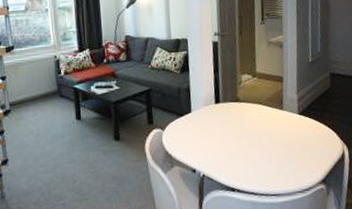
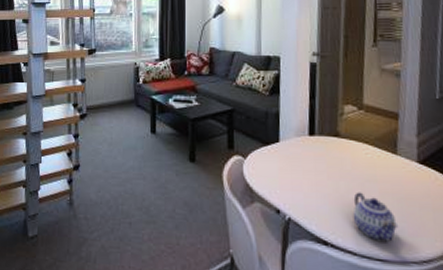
teapot: none [252,144,287,181] -> present [353,192,399,242]

